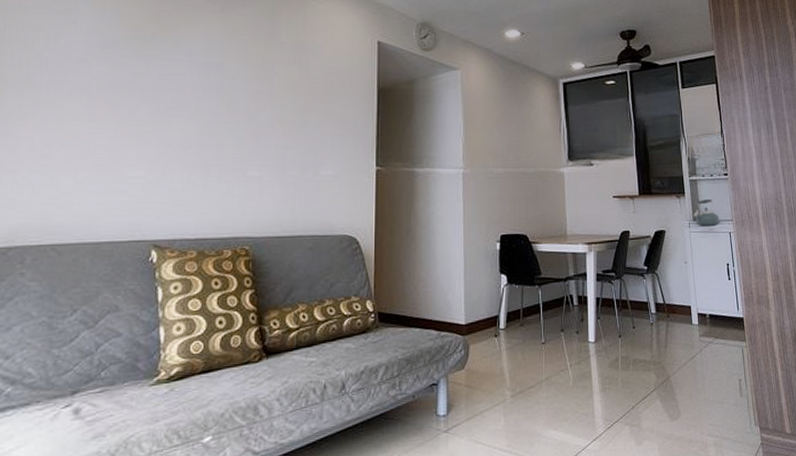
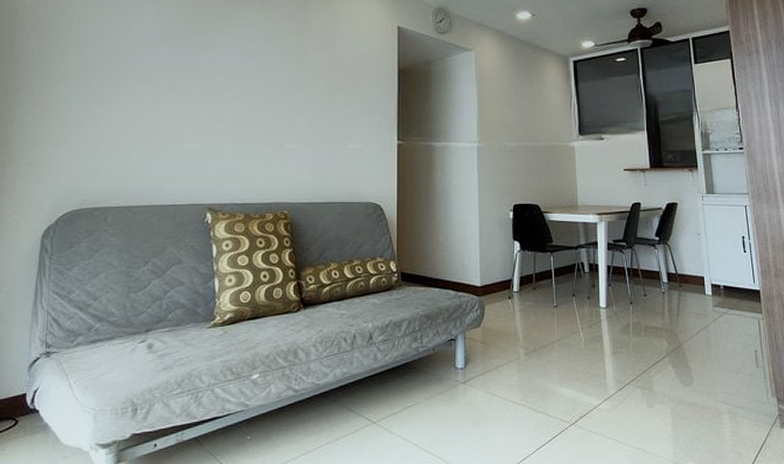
kettle: present [693,200,720,226] -> none [707,173,735,199]

